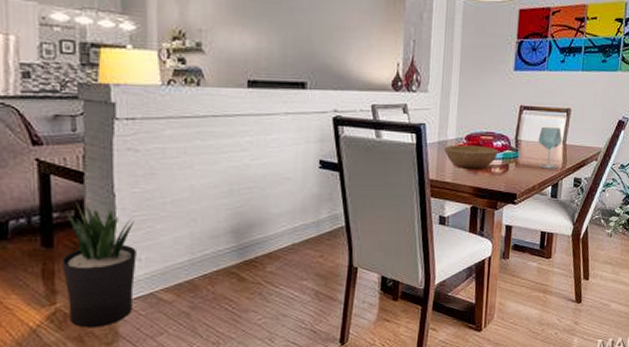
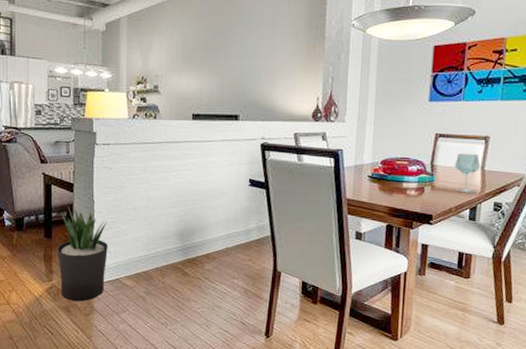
bowl: present [444,144,499,169] -> none [360,168,414,191]

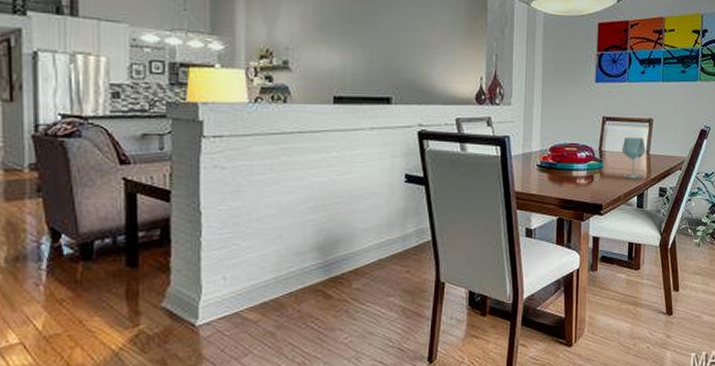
planter: present [57,206,108,302] -> none [146,221,222,350]

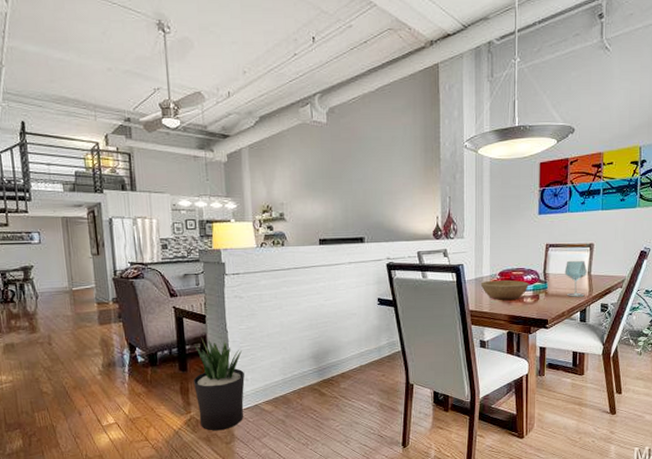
planter: none [146,221,222,350] -> present [193,337,245,431]
bowl: none [528,156,583,180] -> present [480,279,529,300]

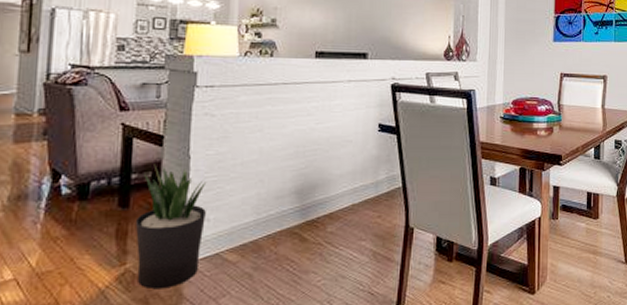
bowl: present [480,279,529,300] -> none [492,109,543,131]
wine glass: present [564,260,588,297] -> none [579,92,602,132]

